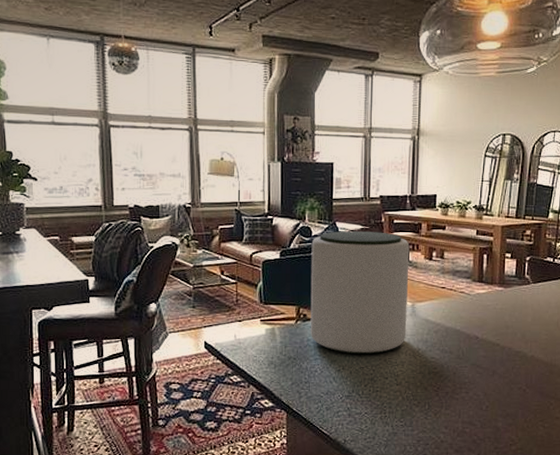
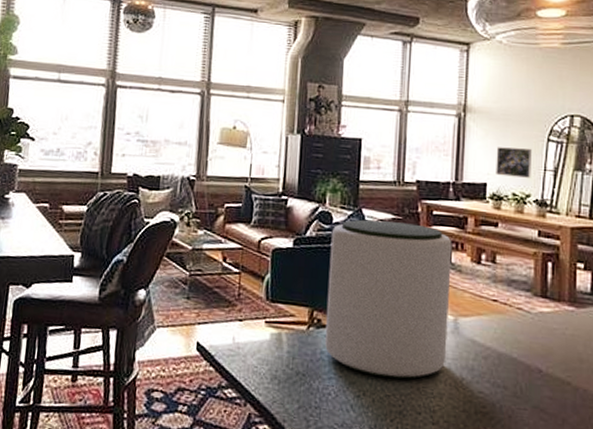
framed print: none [444,163,472,188] -> present [496,147,532,178]

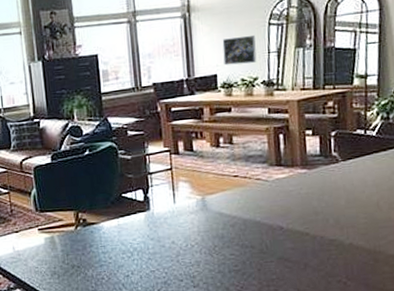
plant pot: present [324,219,452,379] -> none [83,122,199,258]

